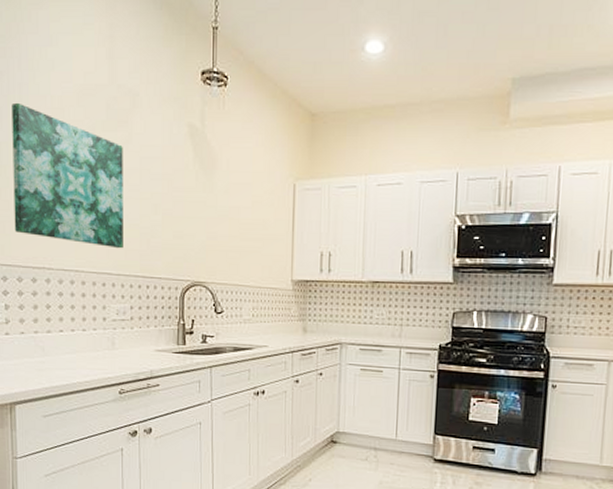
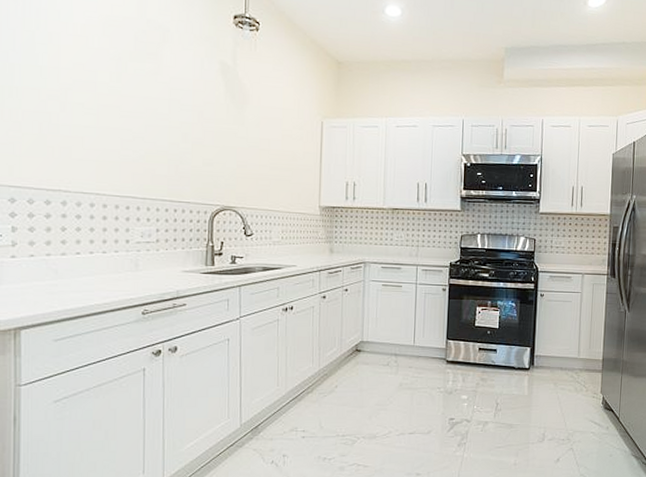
wall art: present [11,102,123,249] -> none [26,26,152,174]

